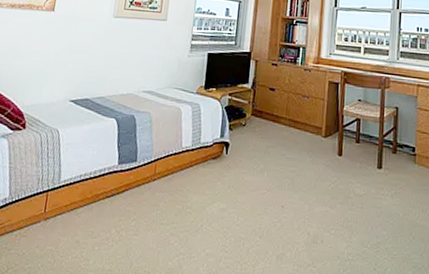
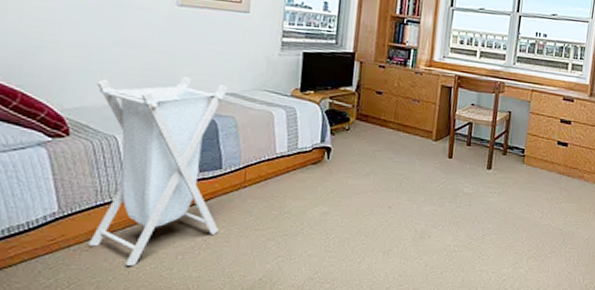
laundry hamper: none [27,77,146,254] -> present [89,77,228,266]

